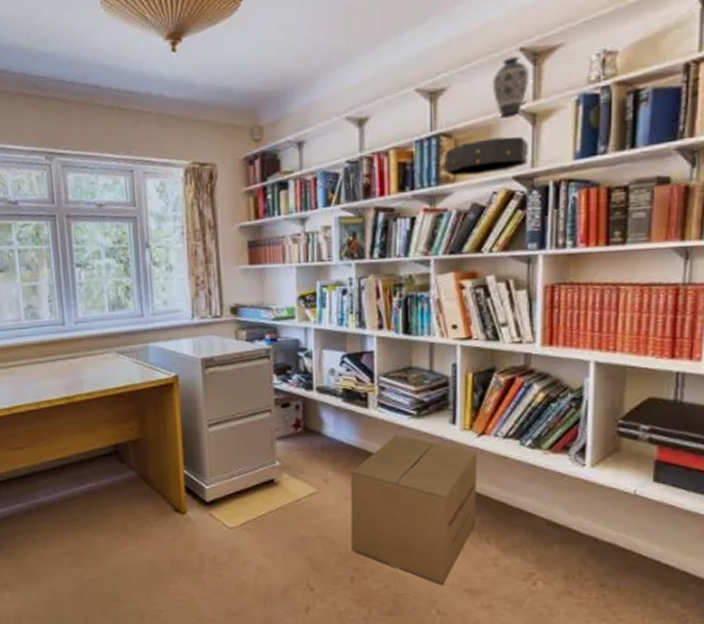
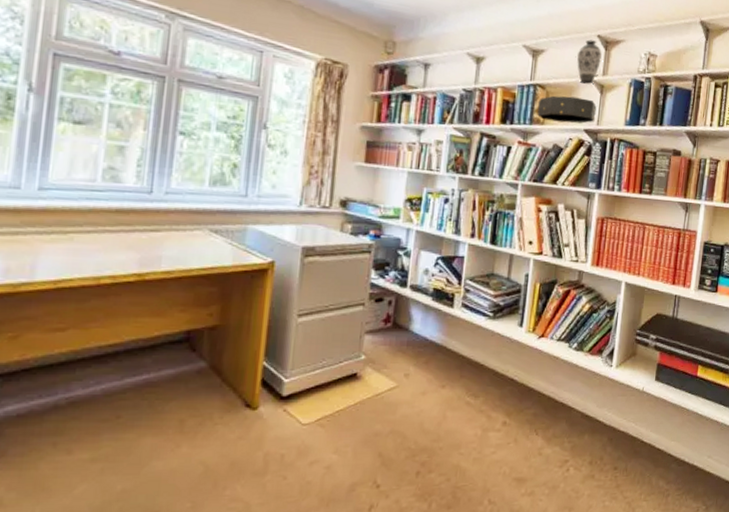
box: present [350,434,478,585] -> none [421,333,537,475]

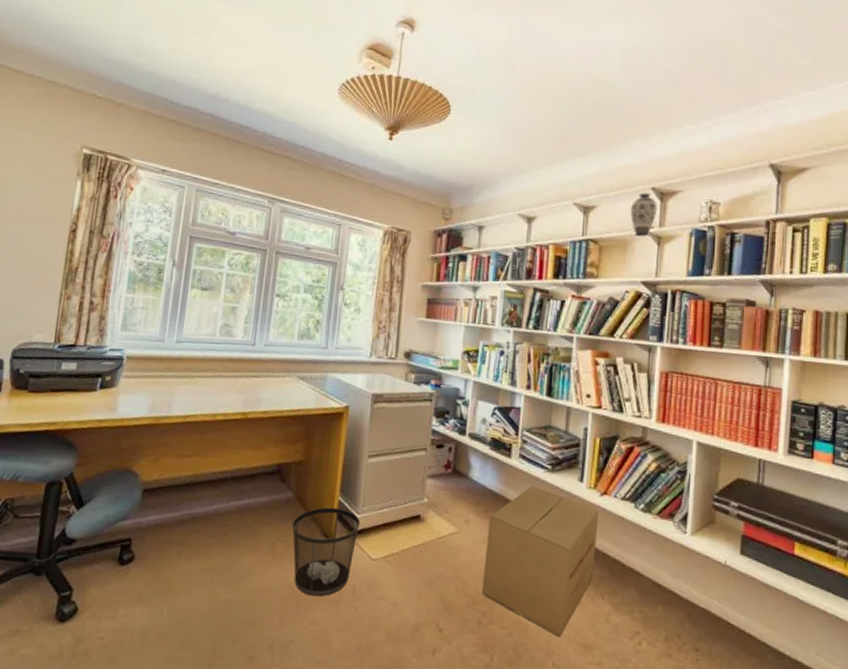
waste bin: none [206,373,289,472] -> present [292,507,361,597]
box: none [421,333,537,475] -> present [482,485,600,637]
decorative box: present [537,95,597,124] -> none [591,249,654,276]

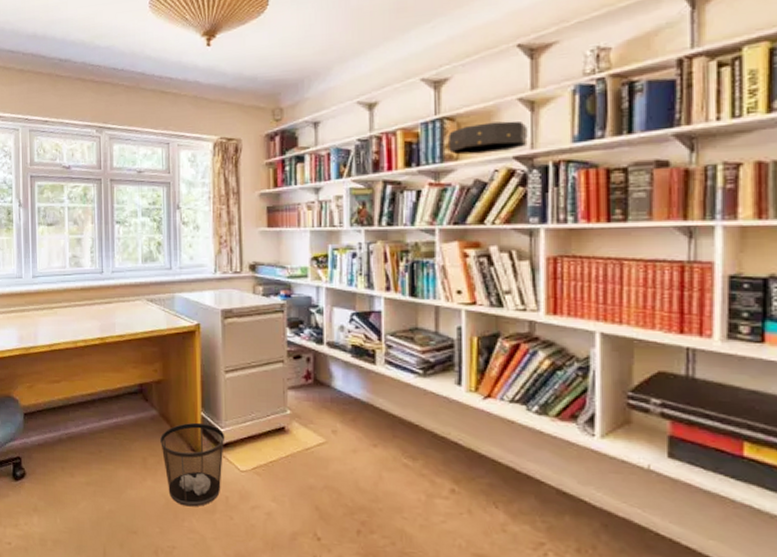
box: present [482,485,600,637] -> none [357,391,484,547]
decorative box: none [591,249,654,276] -> present [449,121,528,155]
decorative vase: present [630,192,658,237] -> none [491,52,528,106]

